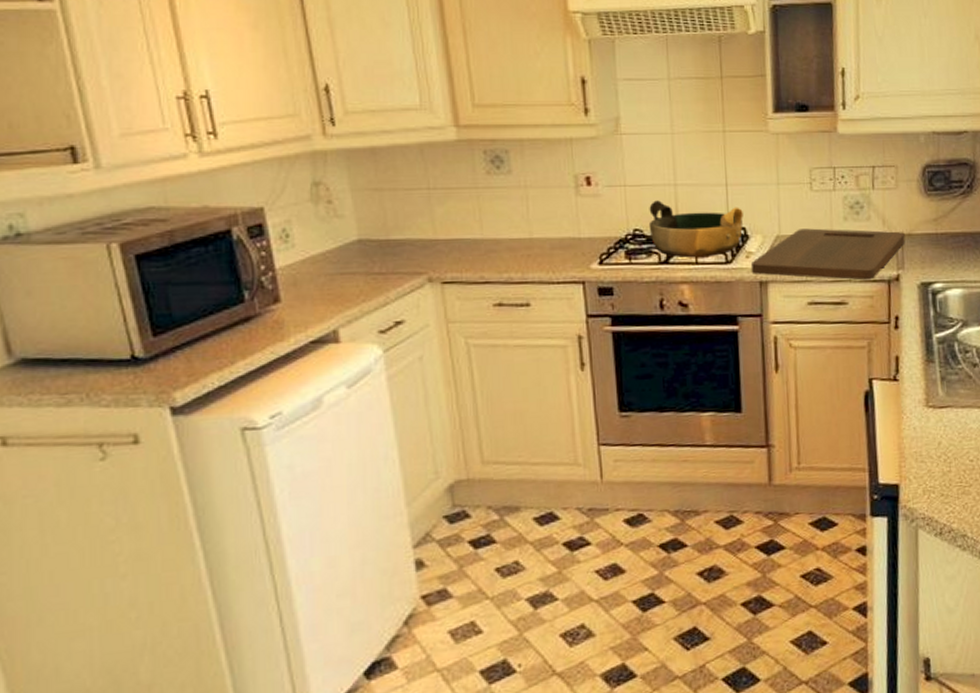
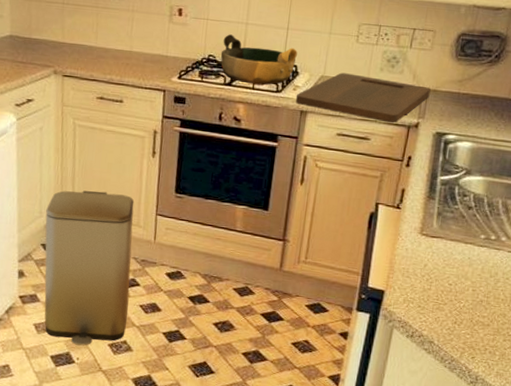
pedal bin: none [442,426,581,647] -> present [44,191,135,346]

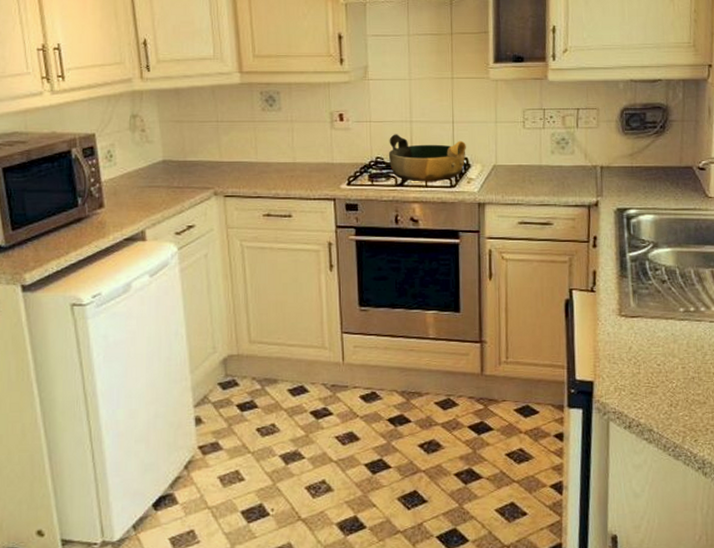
pedal bin: present [44,191,135,346] -> none [219,315,324,494]
cutting board: present [295,72,431,124] -> none [471,160,604,205]

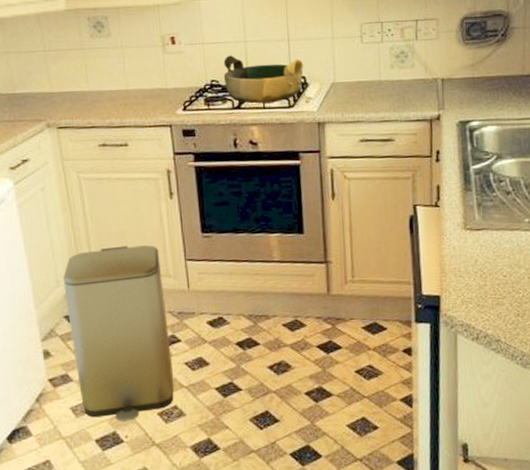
pedal bin: none [219,315,324,494] -> present [62,245,174,422]

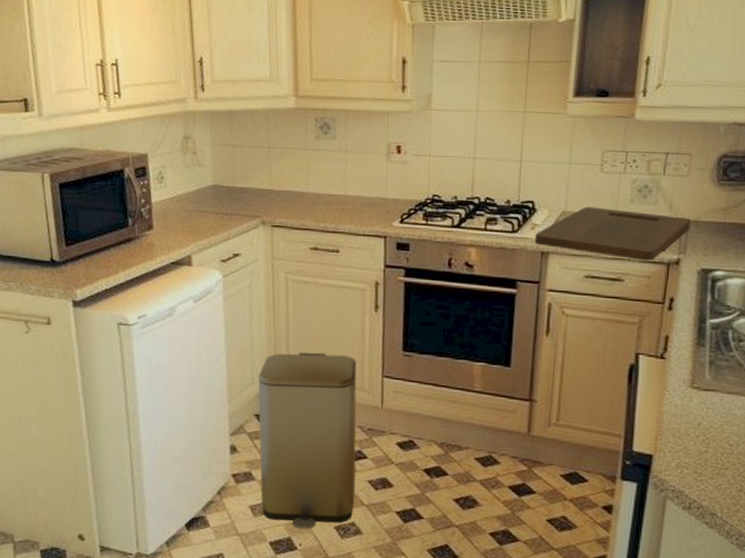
cooking pot: present [223,55,303,104] -> none [446,171,534,226]
cutting board: none [310,75,445,120] -> present [534,207,691,261]

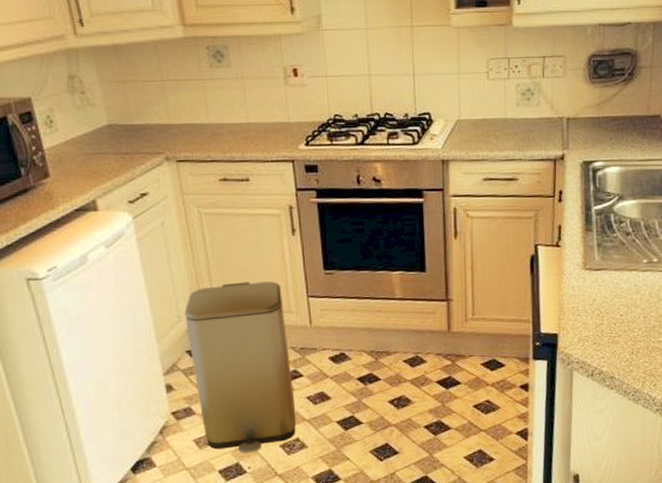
cutting board: present [534,207,691,261] -> none [434,113,571,160]

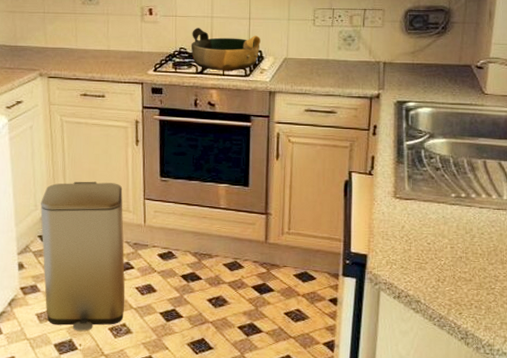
cooking pot: none [347,89,428,140] -> present [191,28,261,71]

